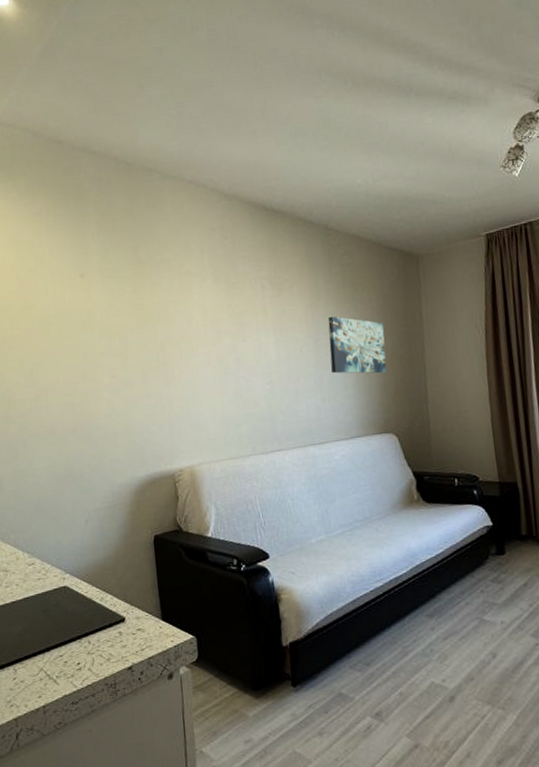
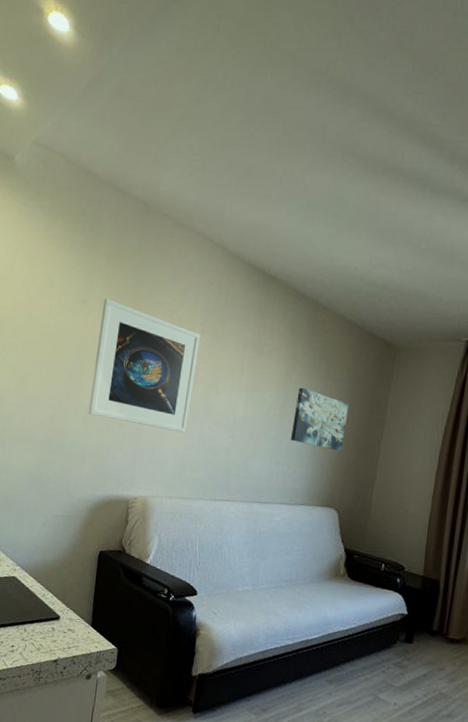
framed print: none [103,267,220,393] -> present [88,298,200,433]

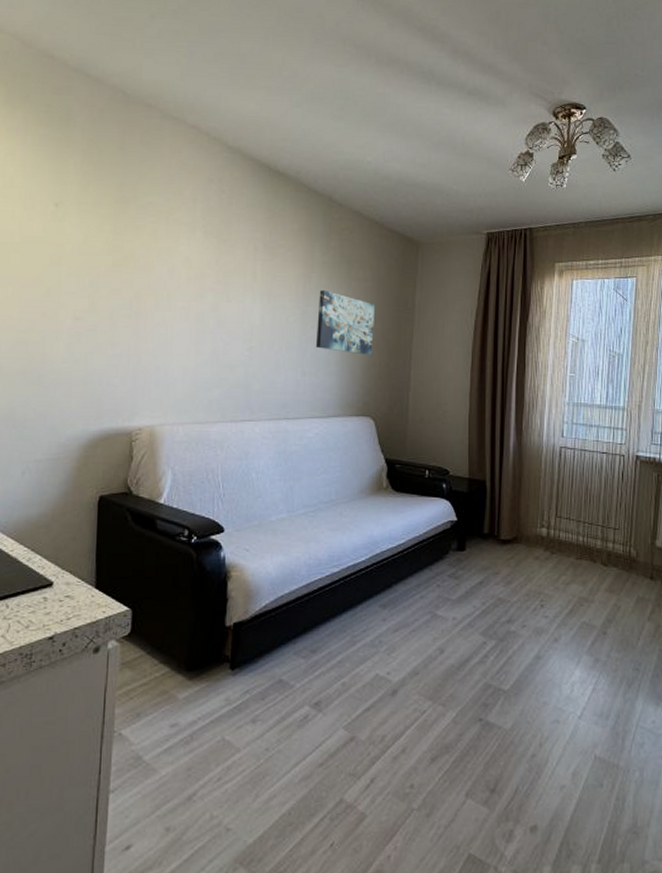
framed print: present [88,298,200,433] -> none [72,201,203,349]

